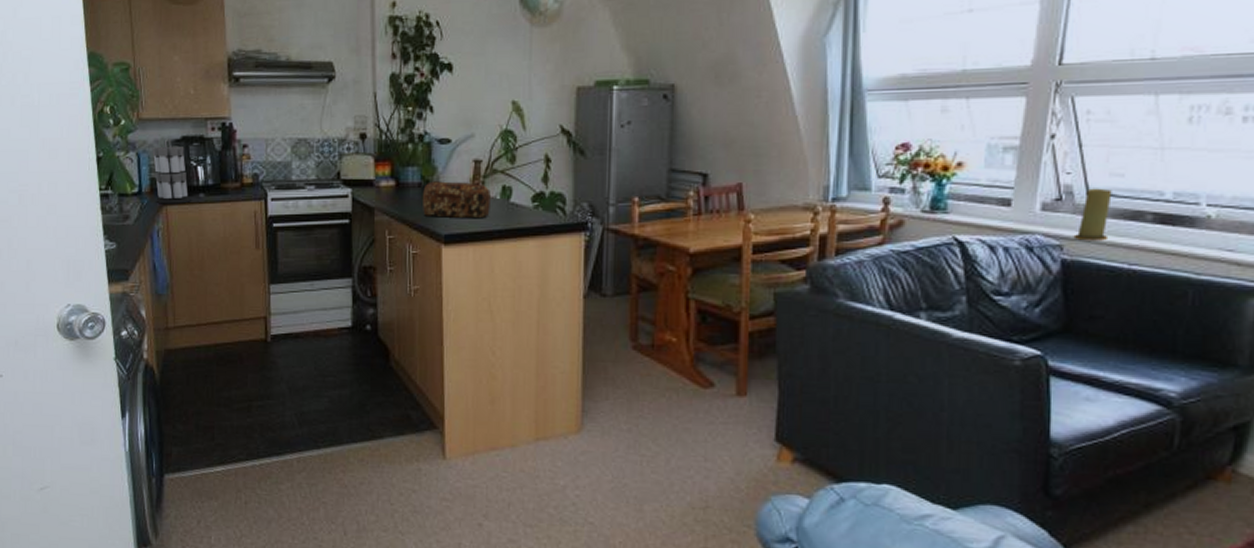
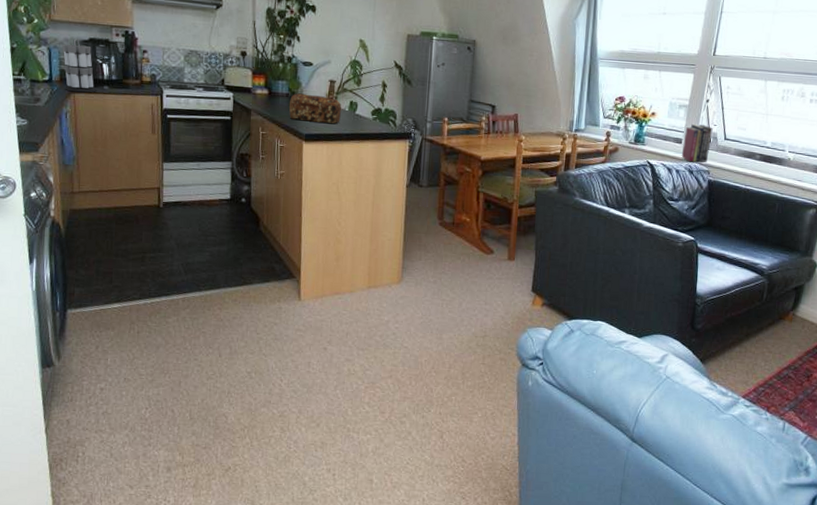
books: none [1011,173,1065,232] -> present [681,124,713,162]
candle: present [1073,188,1112,241] -> none [716,136,739,170]

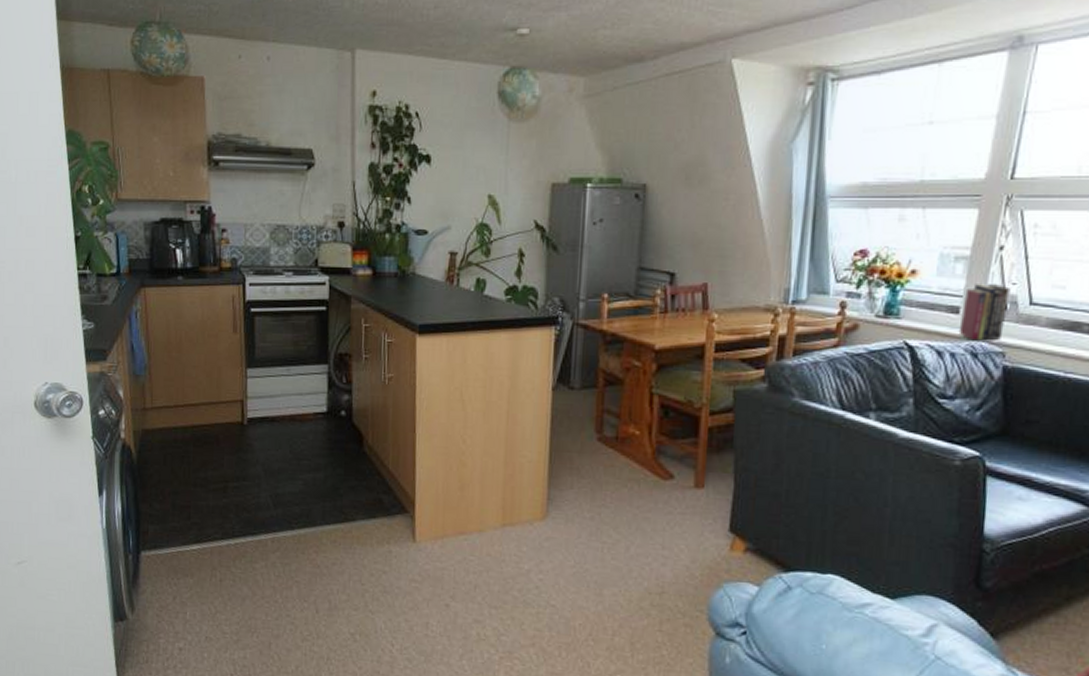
spice rack: present [62,38,95,93] -> none [131,220,168,286]
bread loaf: present [289,93,341,124] -> none [398,271,465,310]

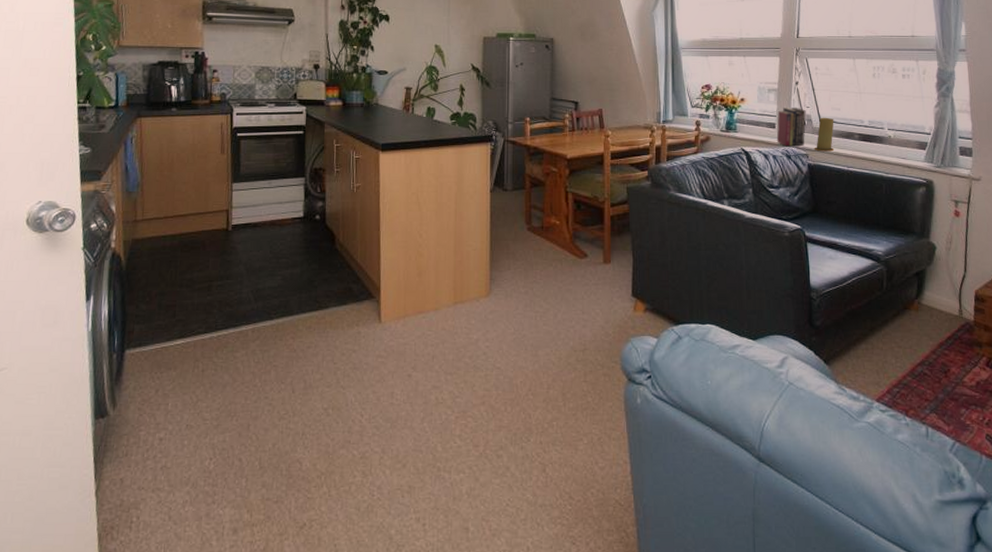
candle: none [1015,299,1054,349] -> present [814,117,834,152]

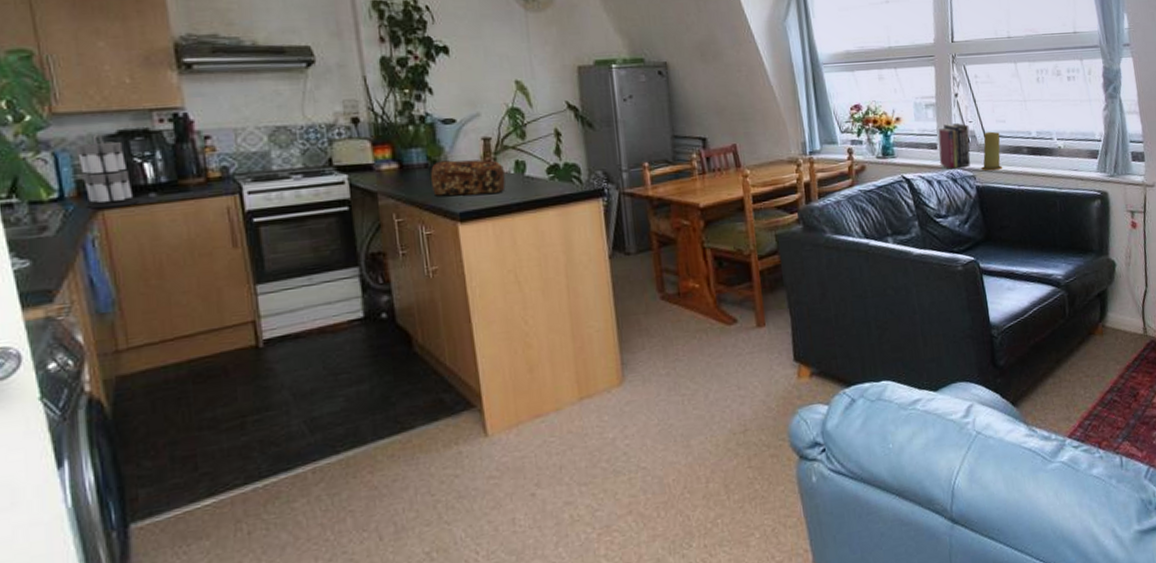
spice rack: none [130,63,163,116] -> present [75,134,136,209]
bread loaf: none [364,103,419,132] -> present [431,159,506,196]

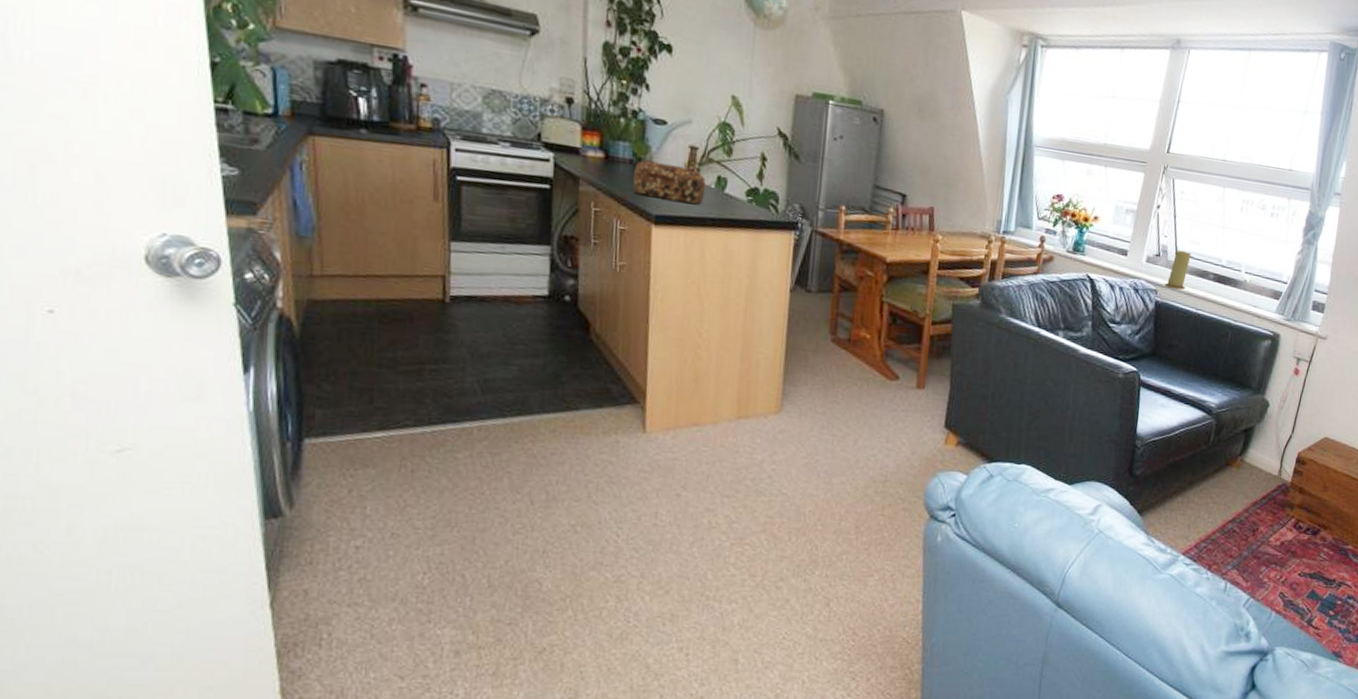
spice rack: present [75,134,136,209] -> none [294,57,347,137]
books: present [938,122,971,168] -> none [1126,233,1163,280]

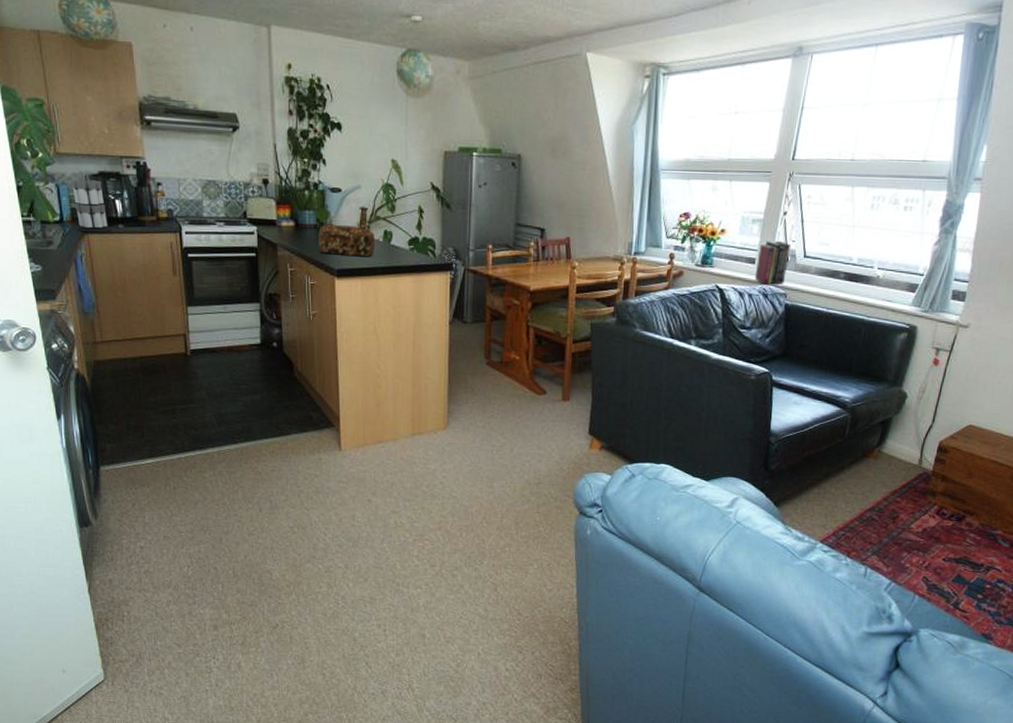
spice rack: none [294,57,347,137] -> present [71,173,110,233]
books: none [1126,233,1163,280] -> present [754,240,791,284]
candle: present [1164,250,1191,290] -> none [794,253,821,291]

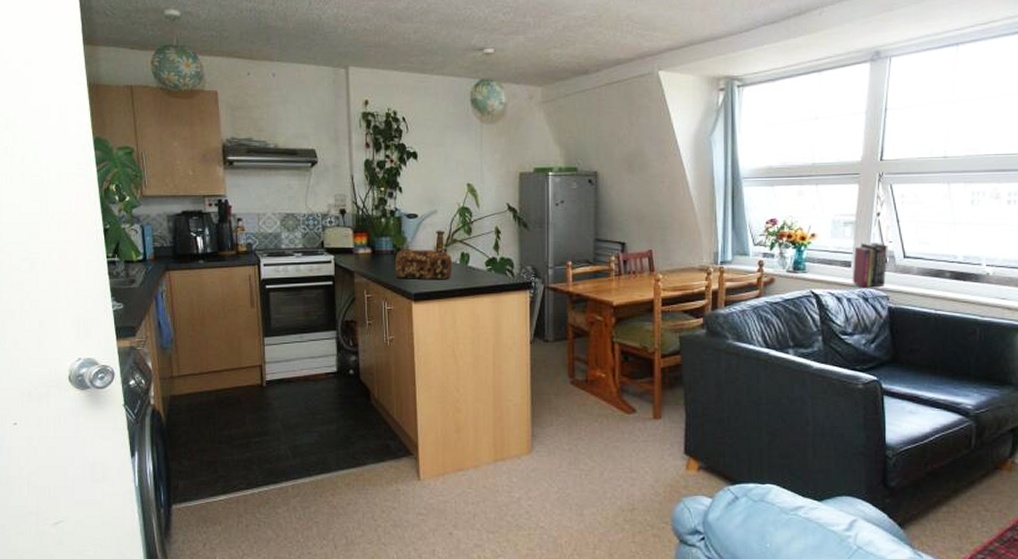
spice rack: present [71,173,110,233] -> none [155,213,190,270]

